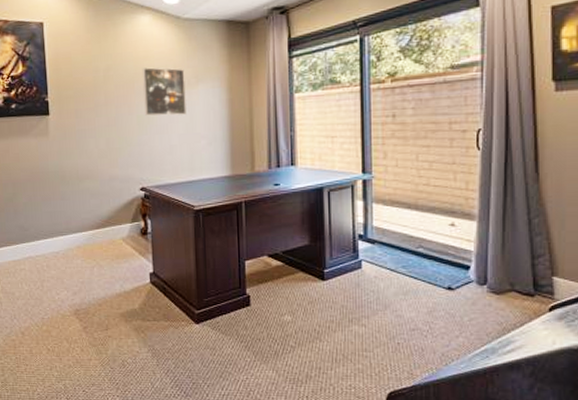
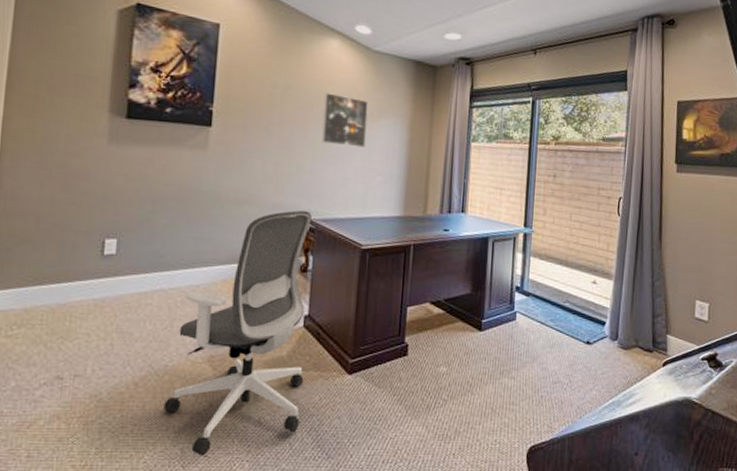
office chair: none [46,180,157,391] -> present [164,210,312,456]

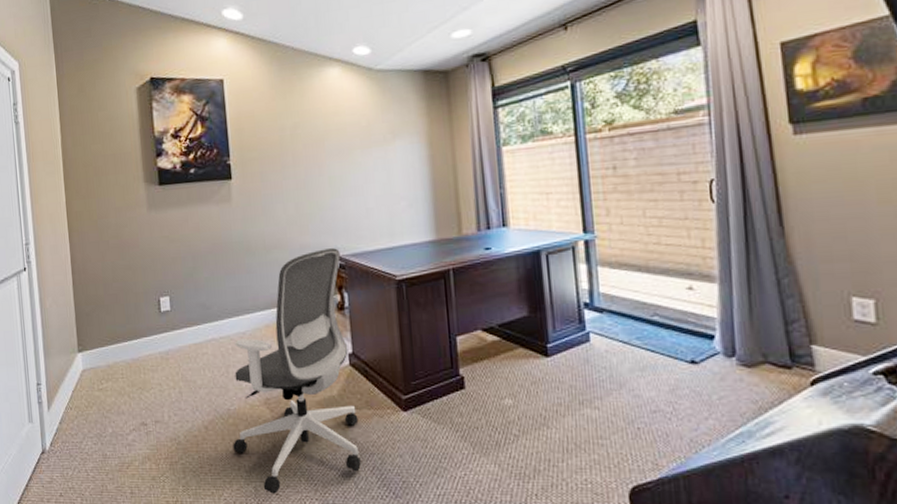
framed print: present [322,93,369,148] -> none [332,123,383,177]

